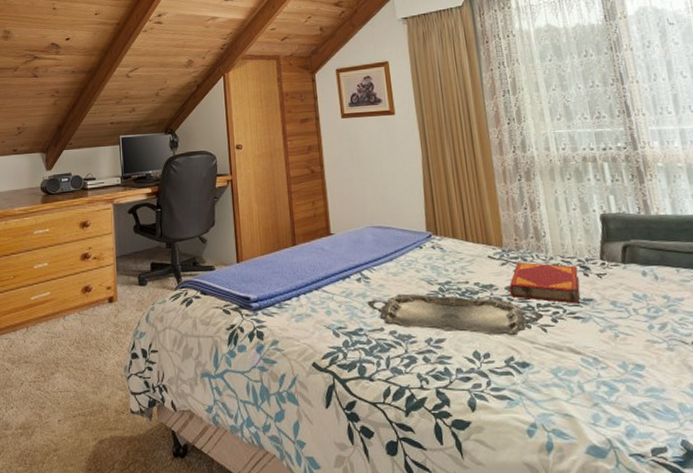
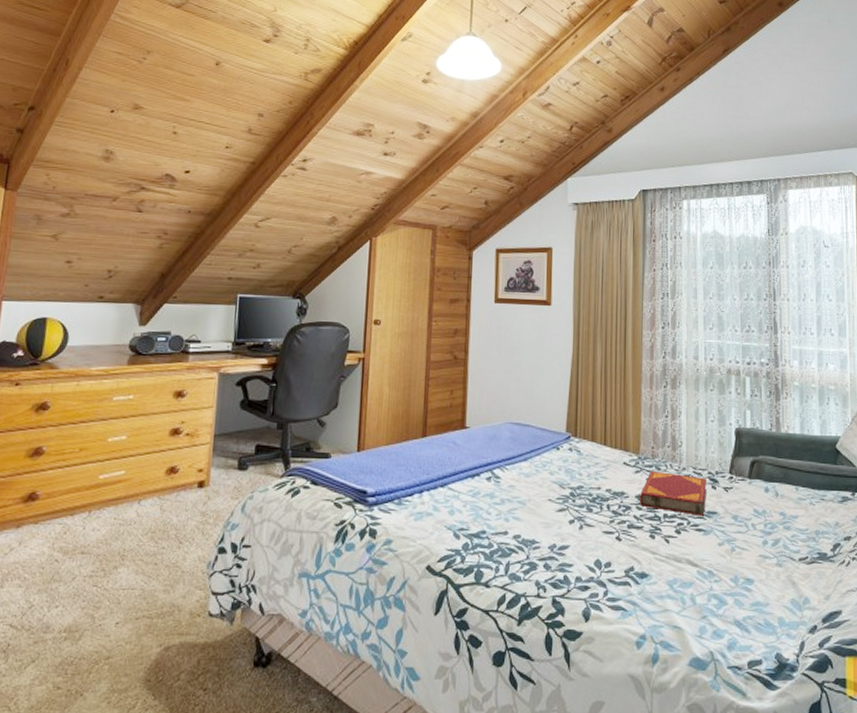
serving tray: present [367,293,544,336] -> none [494,496,668,546]

